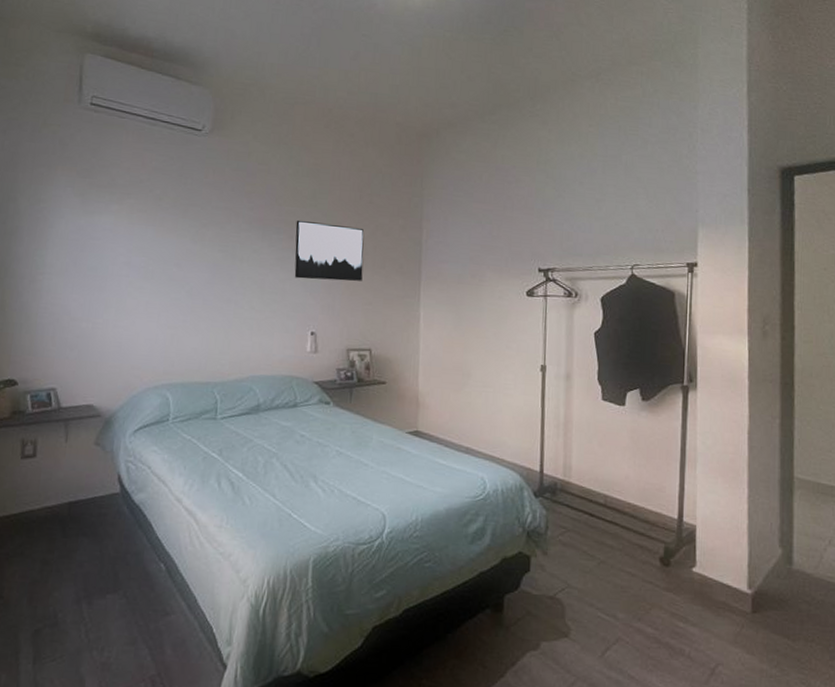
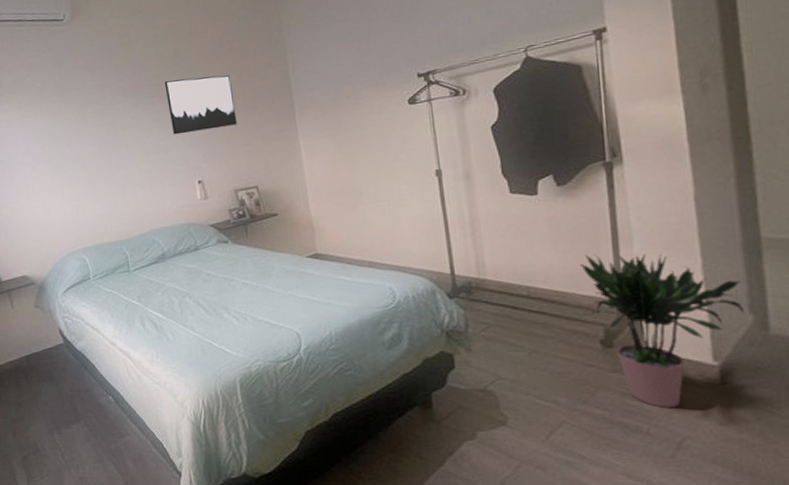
potted plant: none [651,470,776,632] -> present [579,253,745,408]

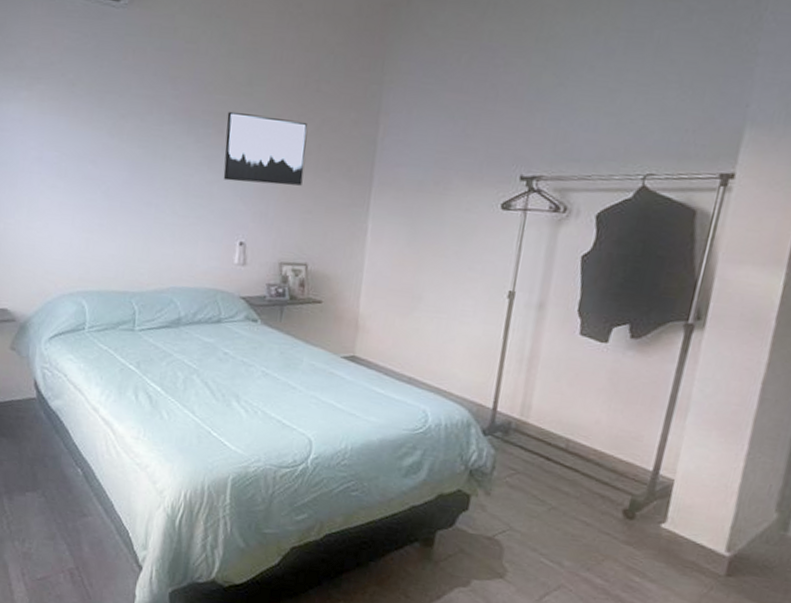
potted plant: present [579,253,745,408] -> none [623,417,779,590]

